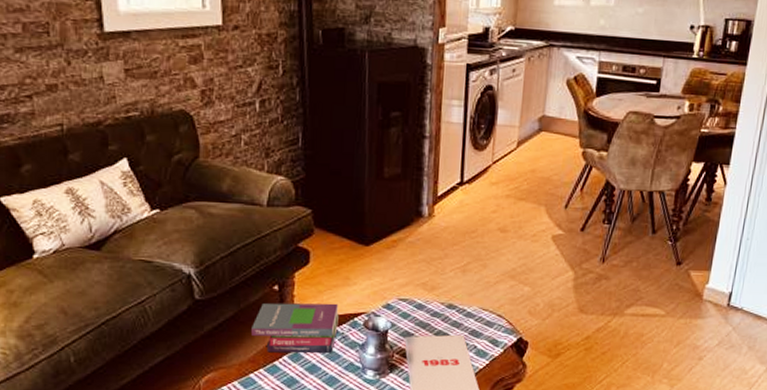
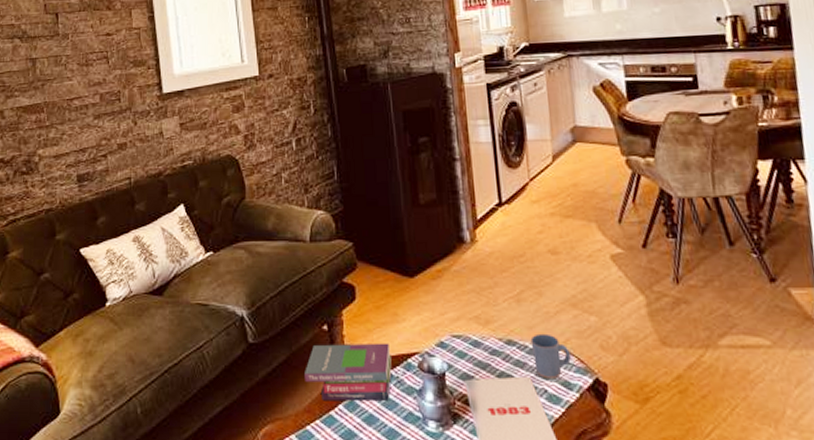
mug: none [469,299,502,338] -> present [530,333,571,379]

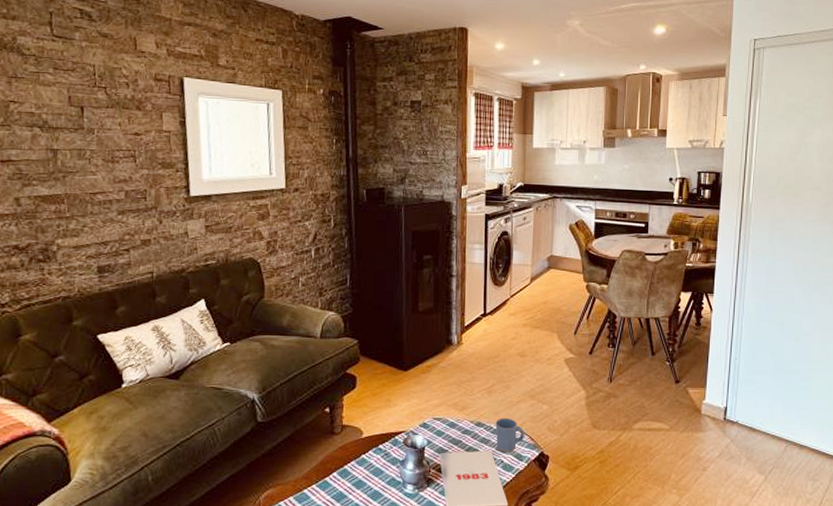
books: present [303,343,392,402] -> none [305,423,382,470]

